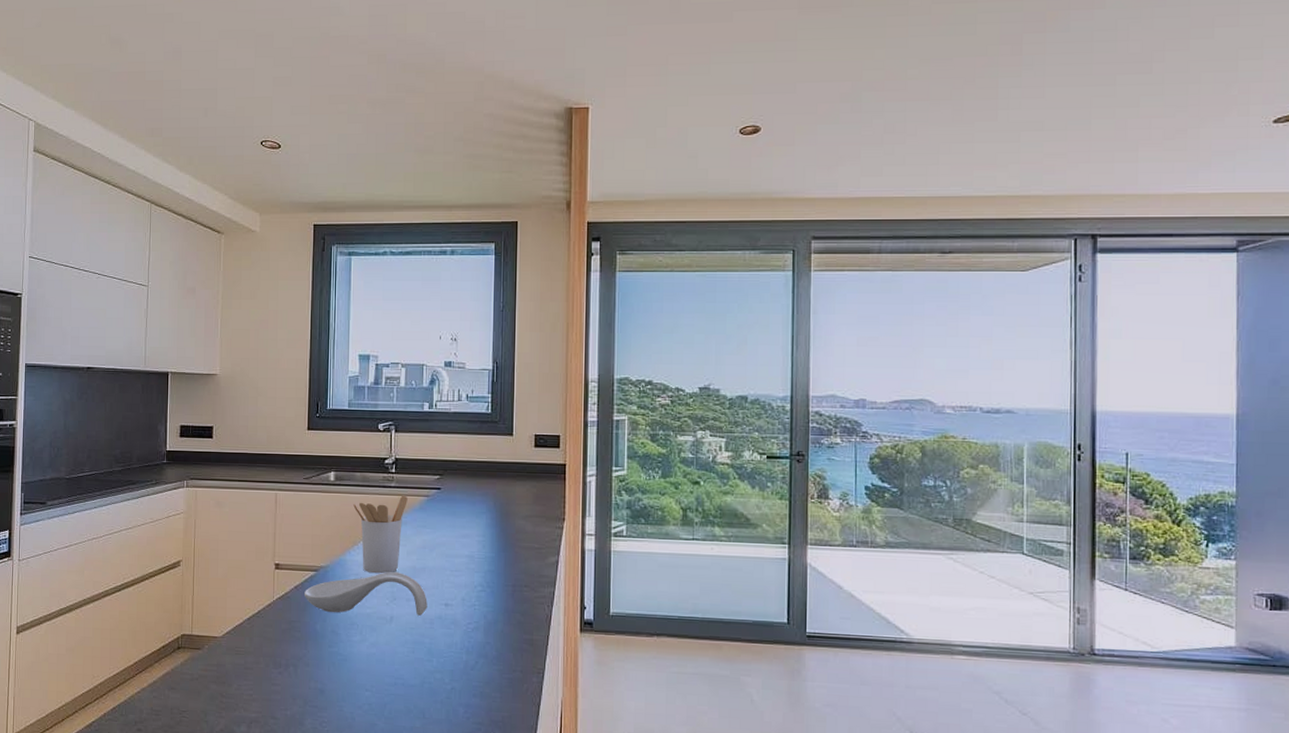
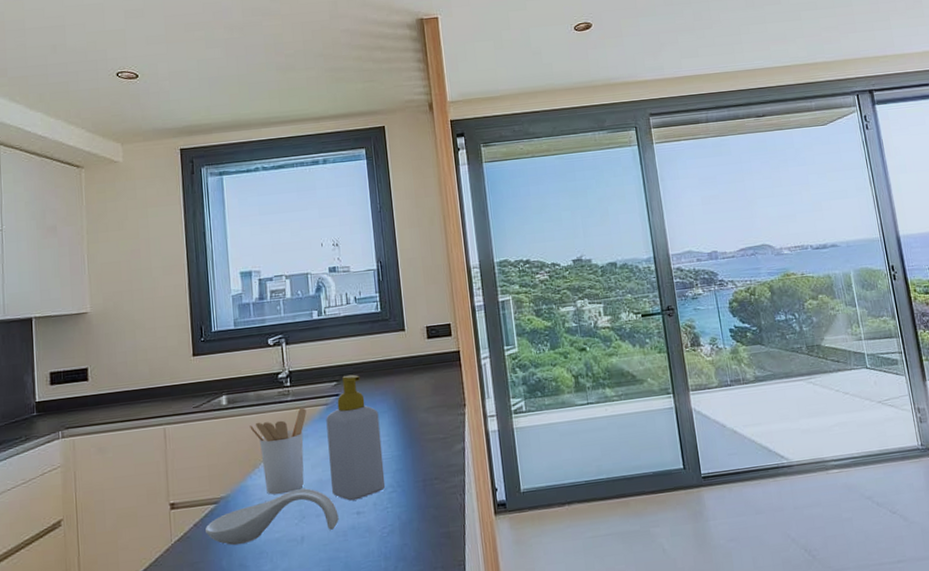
soap bottle: none [423,471,477,592] -> present [326,374,386,501]

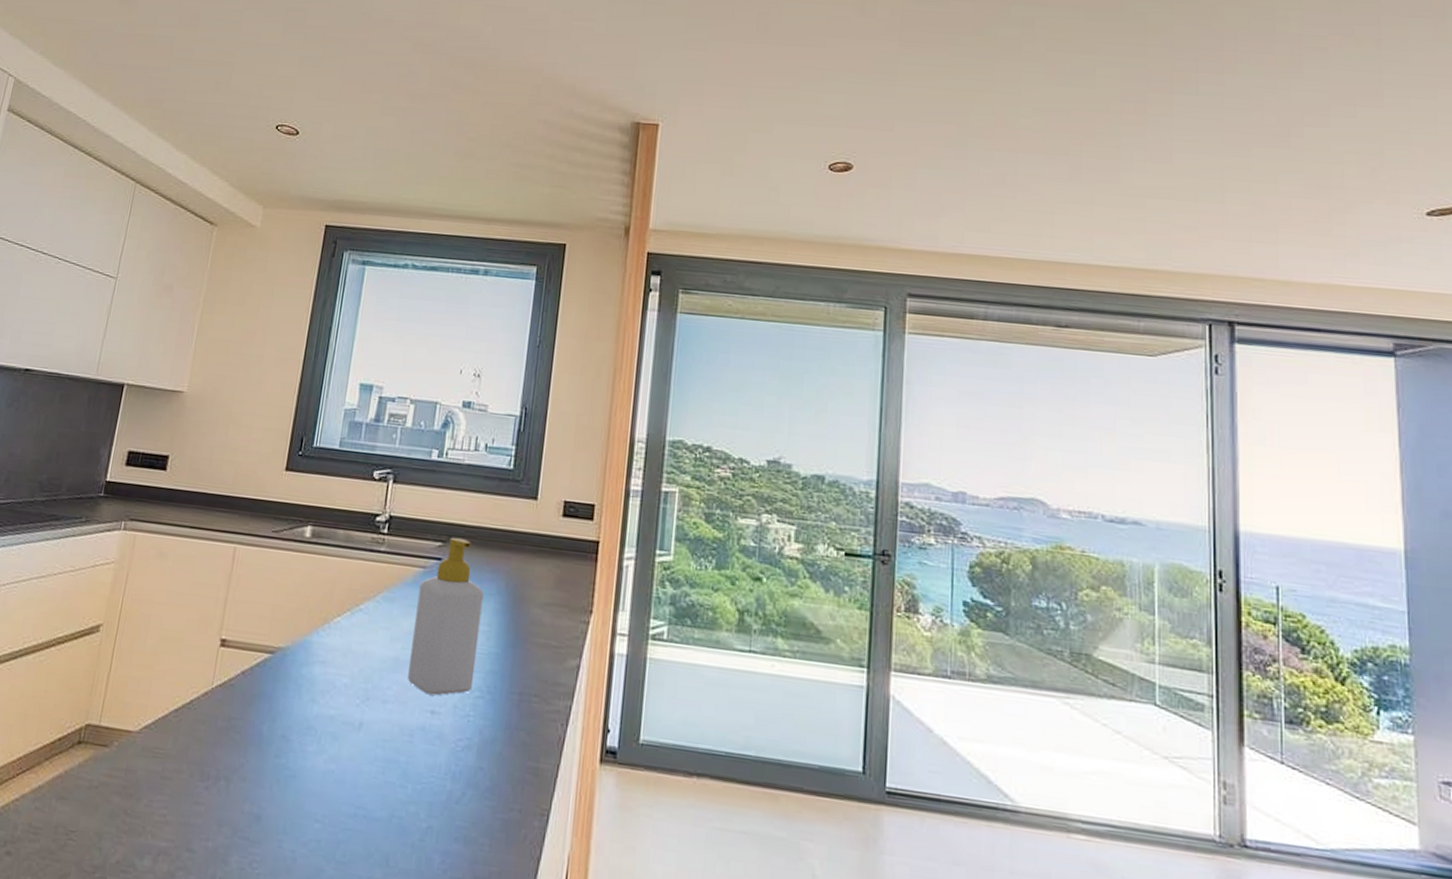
spoon rest: present [204,488,339,546] -> none [251,661,409,724]
utensil holder: present [250,407,306,495] -> none [330,563,399,664]

